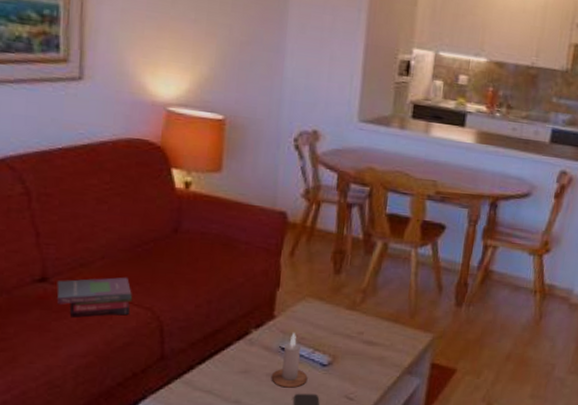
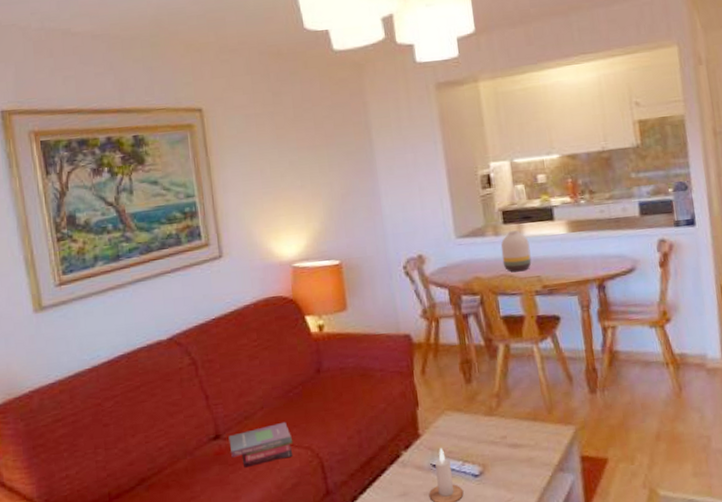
vase: none [401,127,434,172] -> present [500,230,532,272]

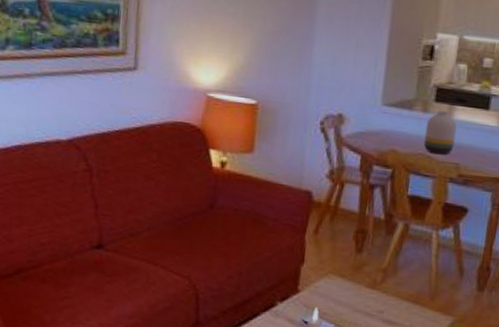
books: present [228,421,293,469] -> none [110,247,174,283]

